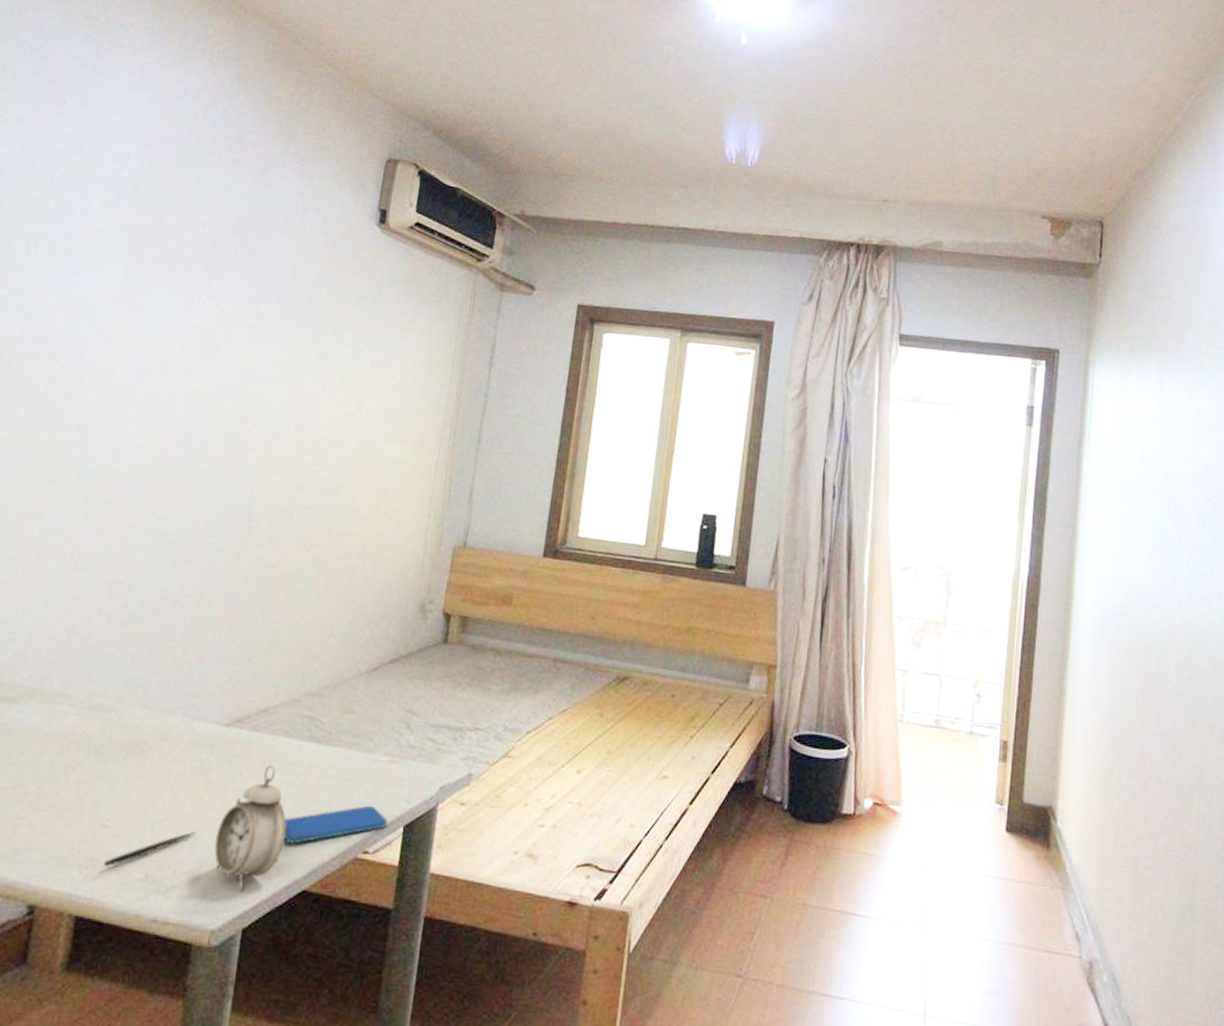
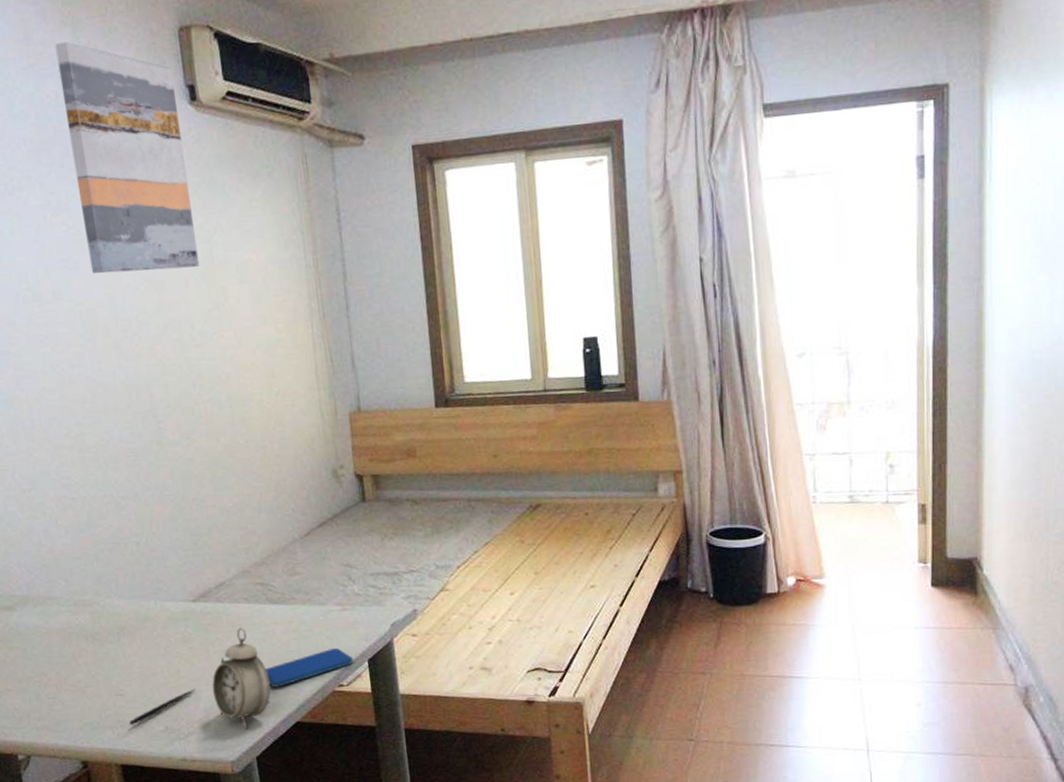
wall art: none [230,148,369,374] -> present [55,41,200,274]

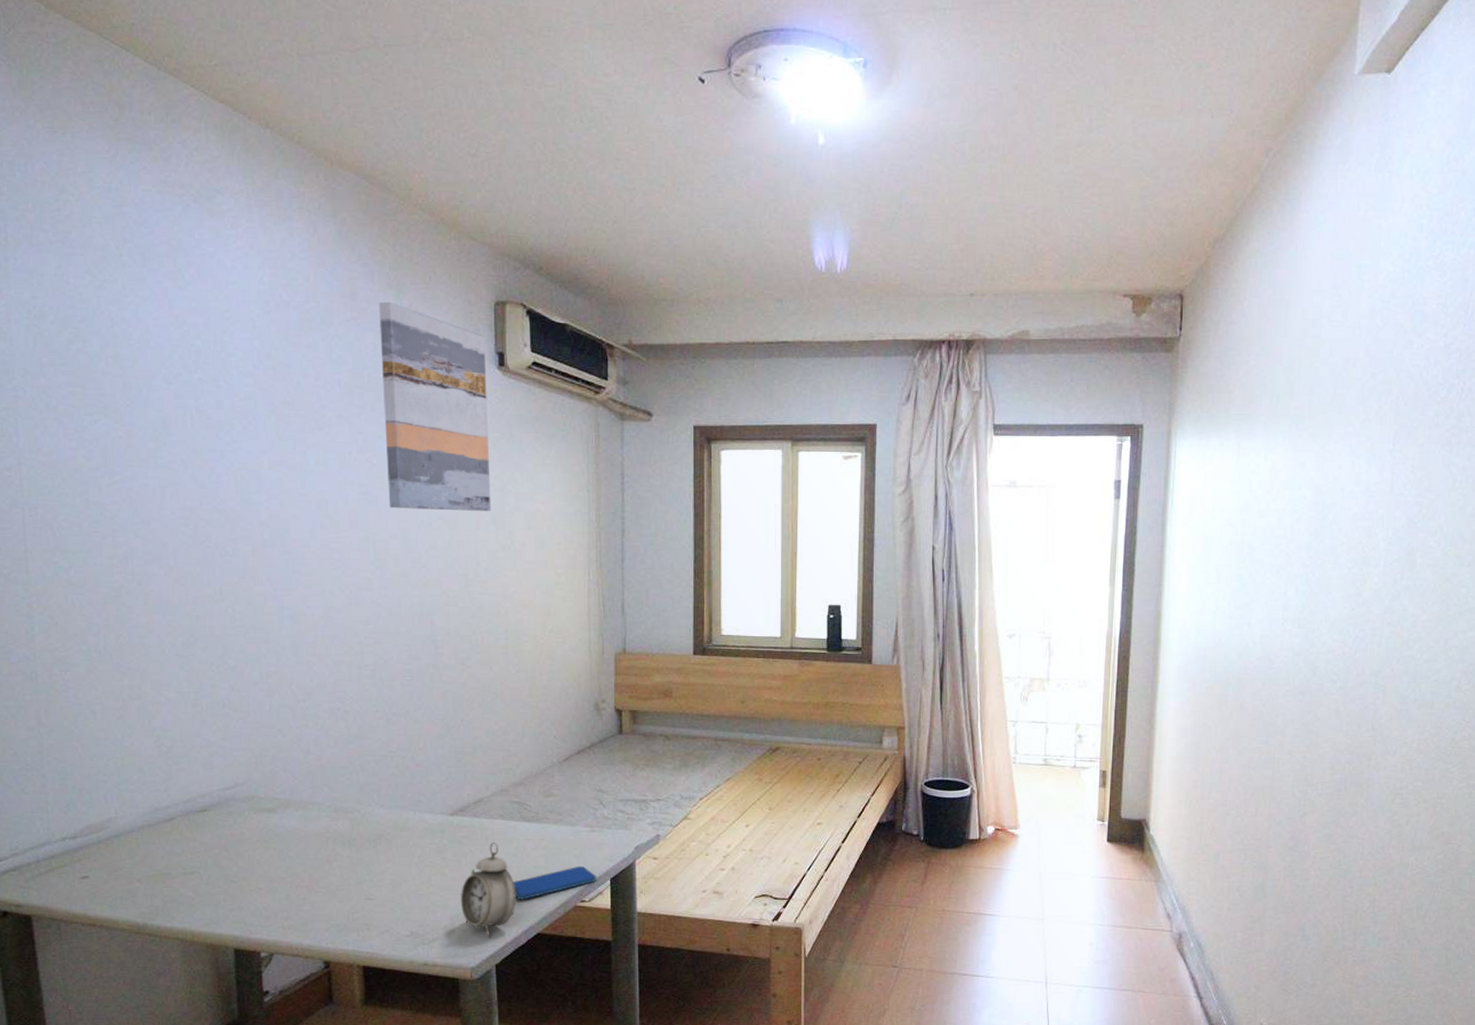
pen: present [129,689,195,725] -> none [376,897,443,929]

